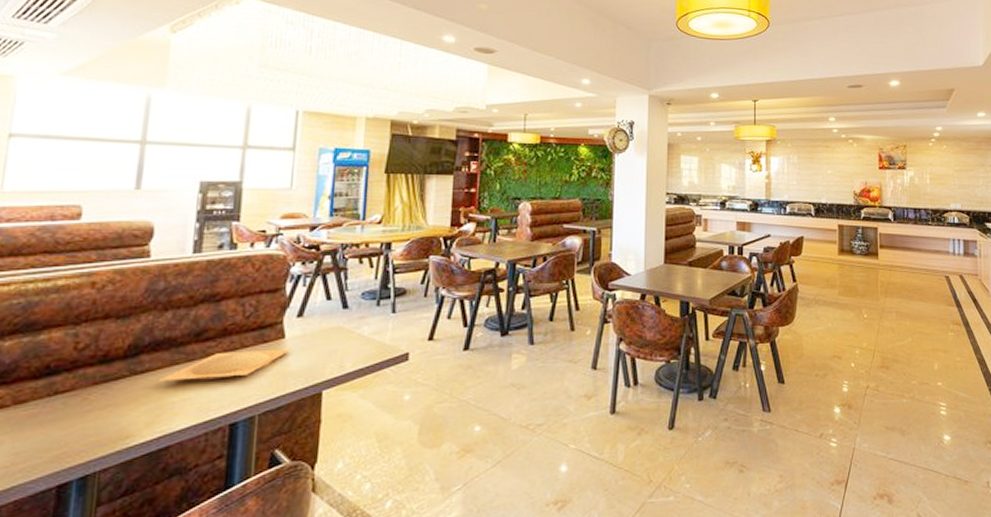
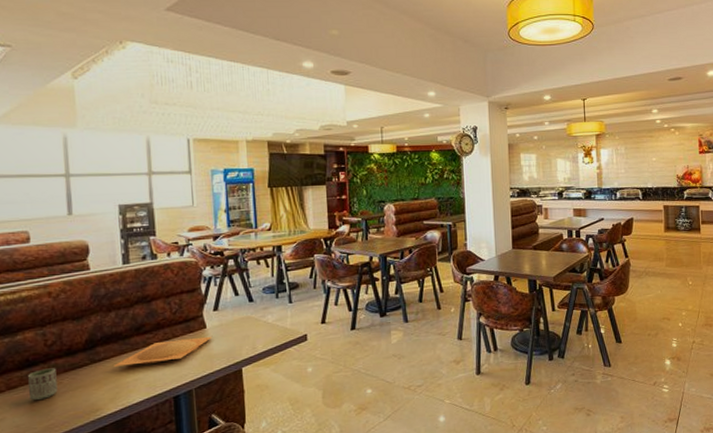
cup: none [41,379,83,421] -> present [27,368,58,401]

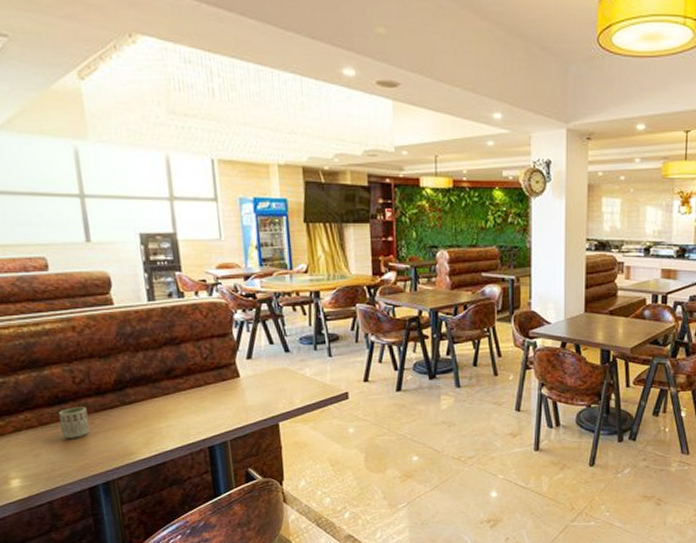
plate: present [114,336,213,367] -> none [145,386,247,411]

